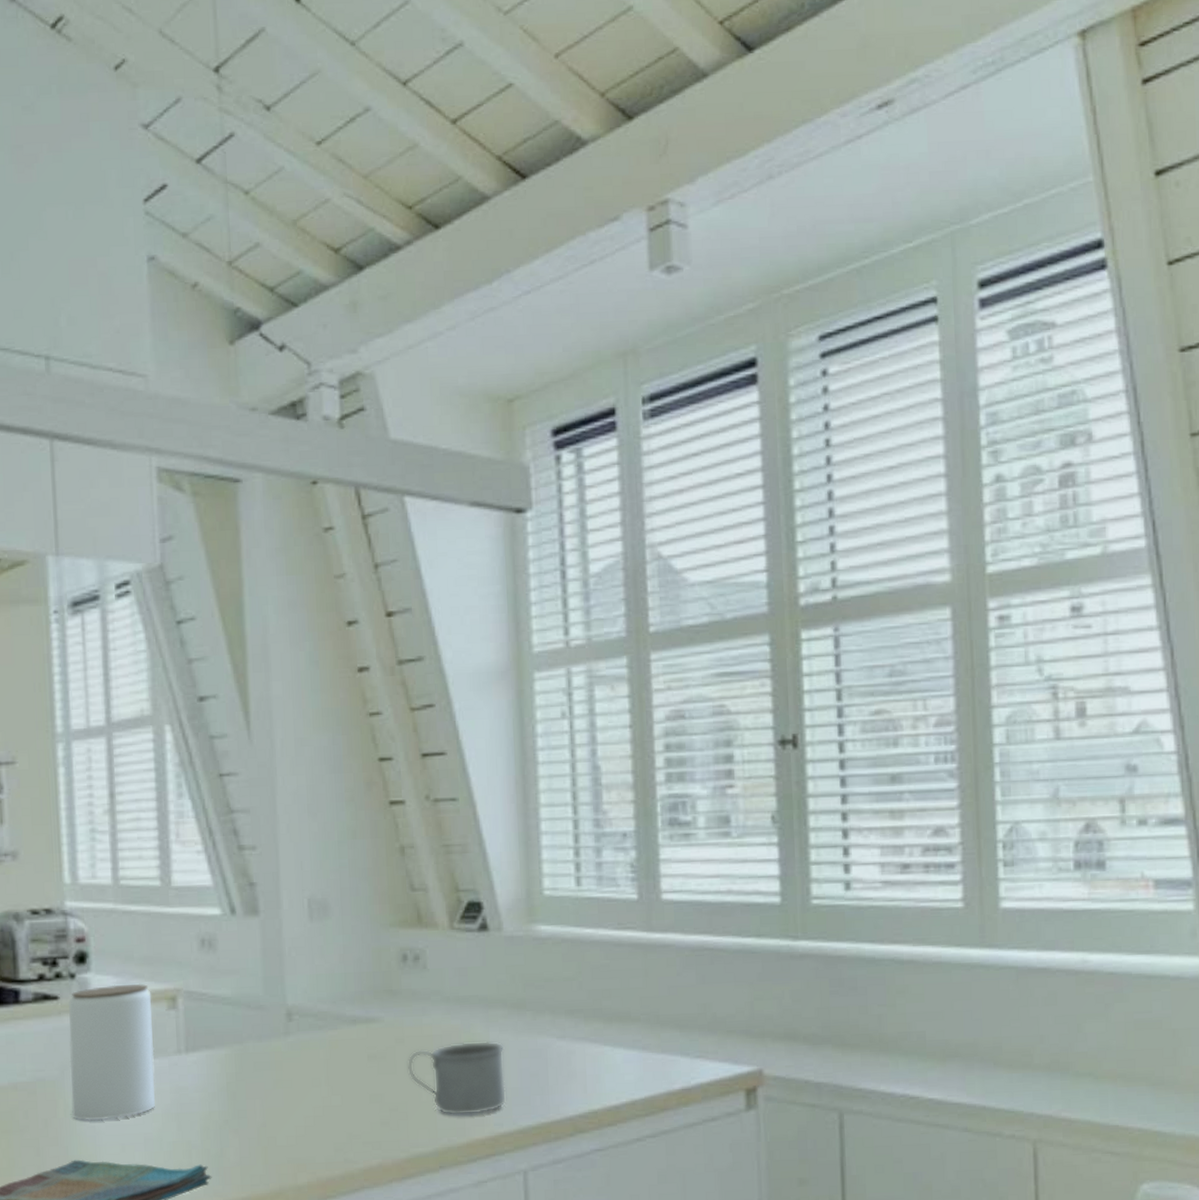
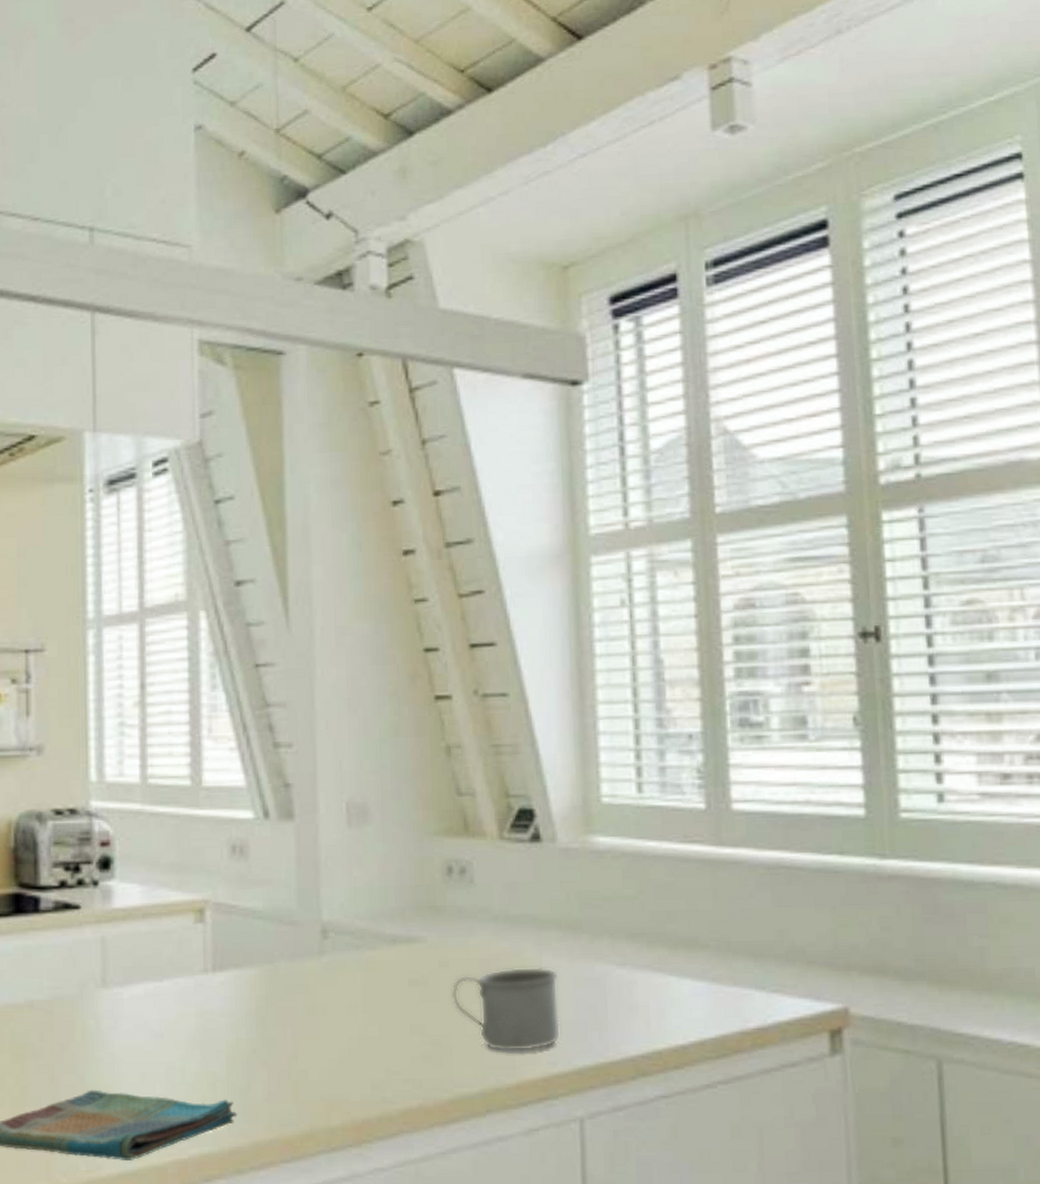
jar: present [68,983,156,1121] -> none [89,893,179,1046]

